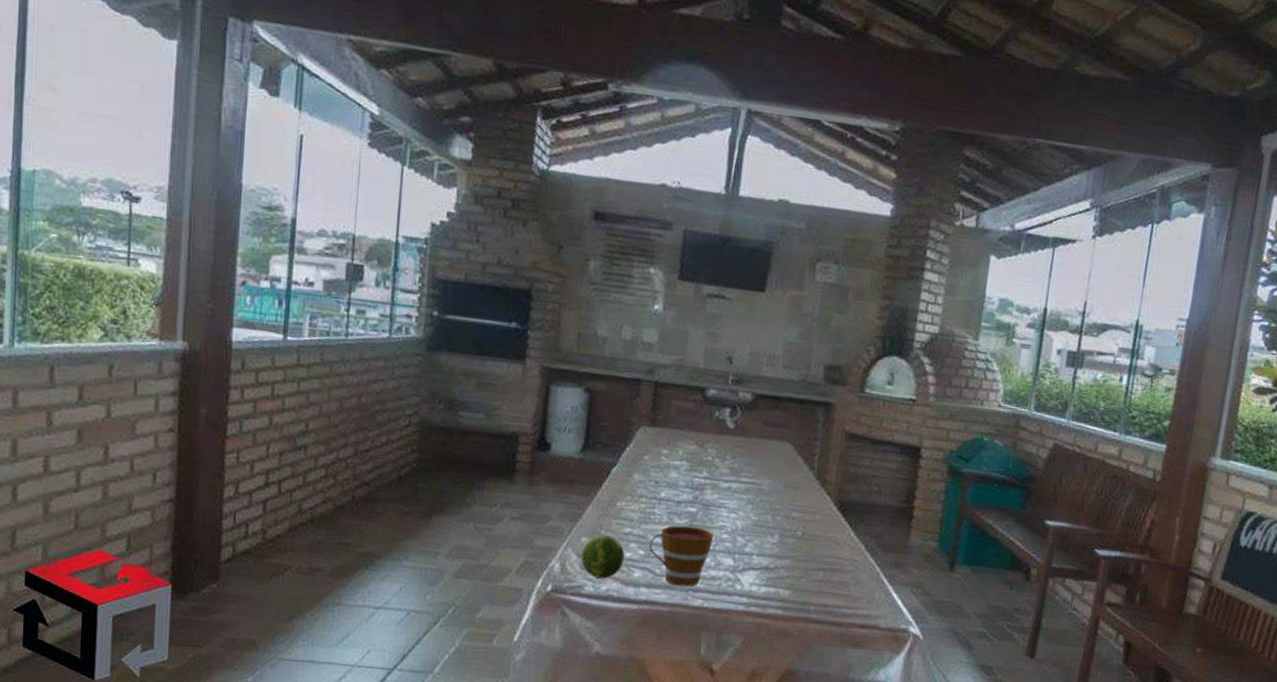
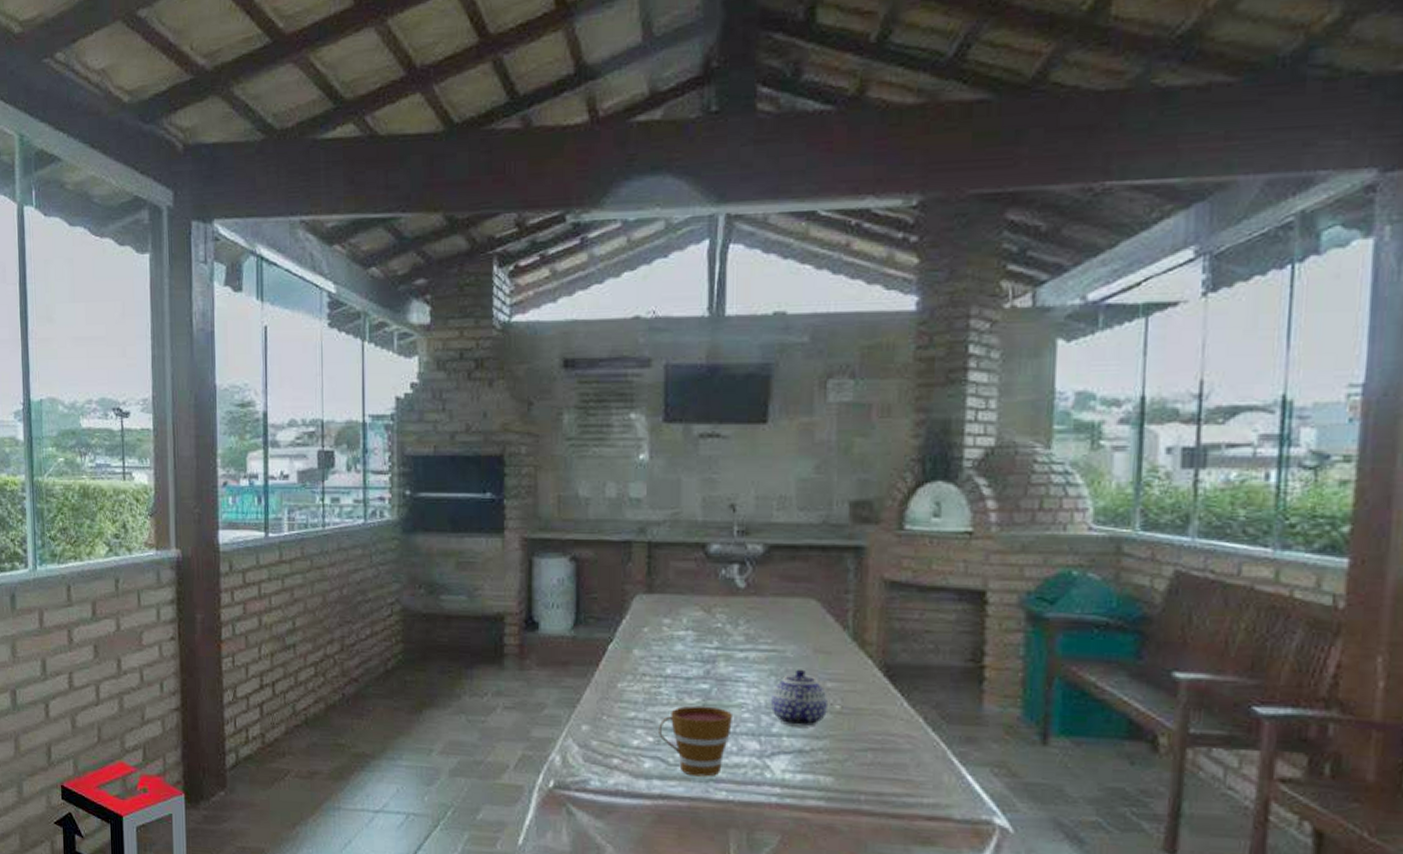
fruit: present [581,535,625,579] -> none [583,721,632,771]
teapot: none [746,500,792,549] -> present [771,669,827,727]

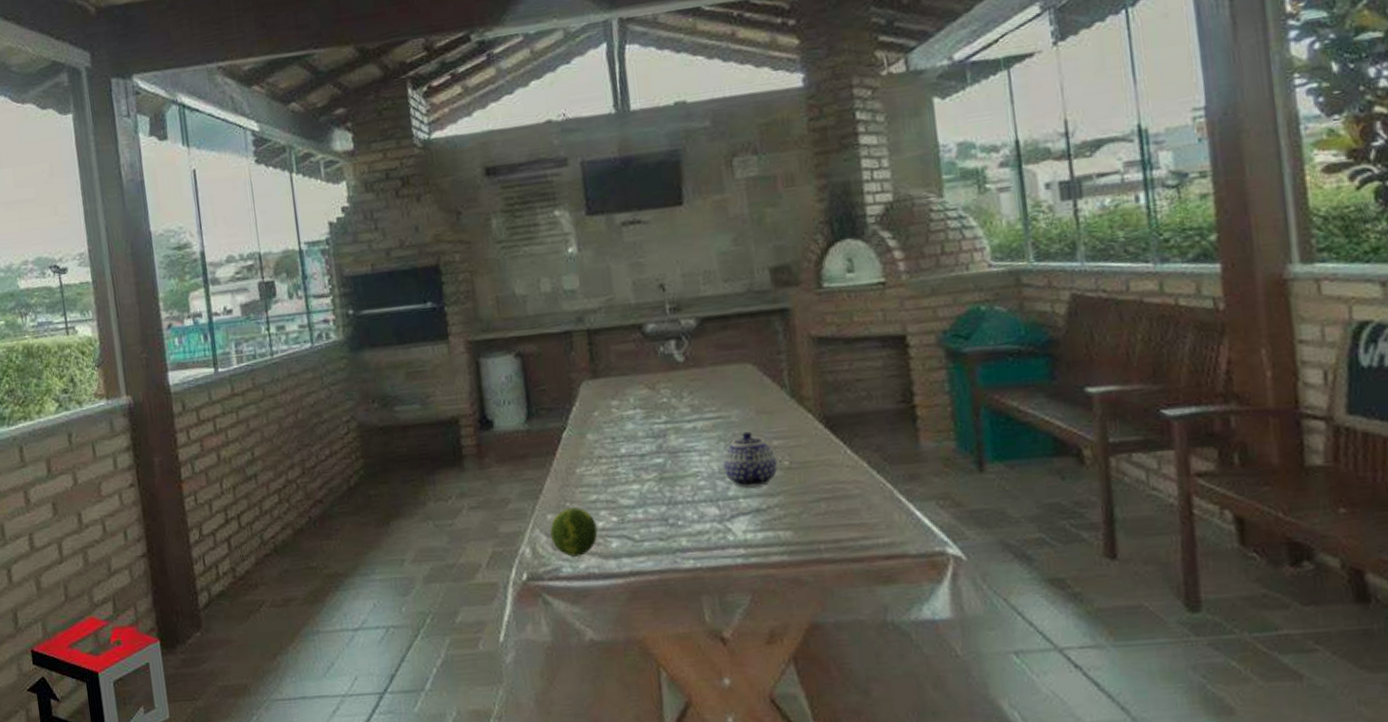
fruit: none [583,721,632,771] -> present [550,507,598,557]
cup: present [659,705,734,777] -> none [621,479,691,549]

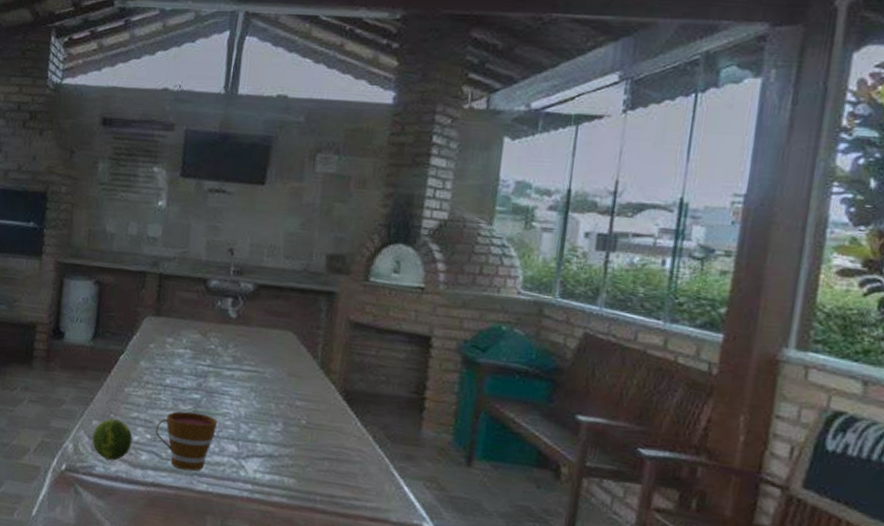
cup: none [621,479,691,549] -> present [155,411,218,471]
teapot: present [723,431,777,488] -> none [249,388,296,437]

